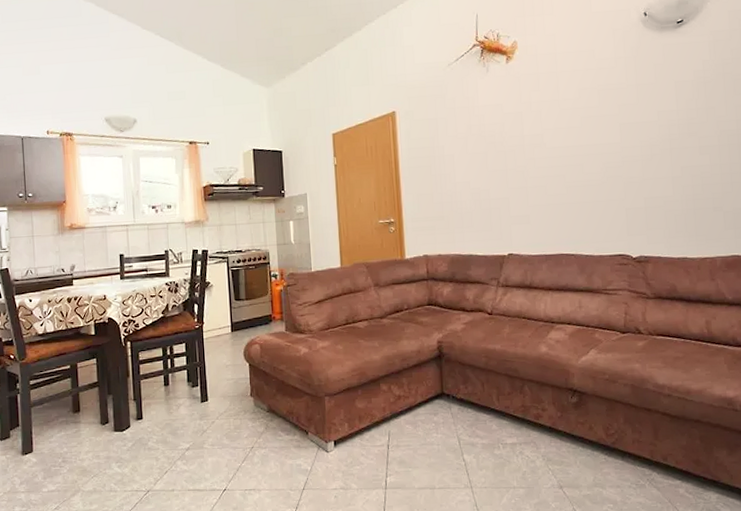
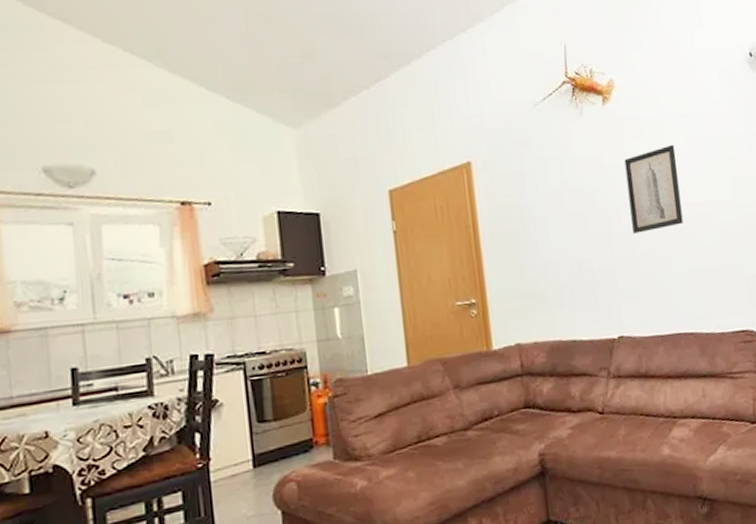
wall art: none [522,95,571,170] -> present [624,144,683,233]

